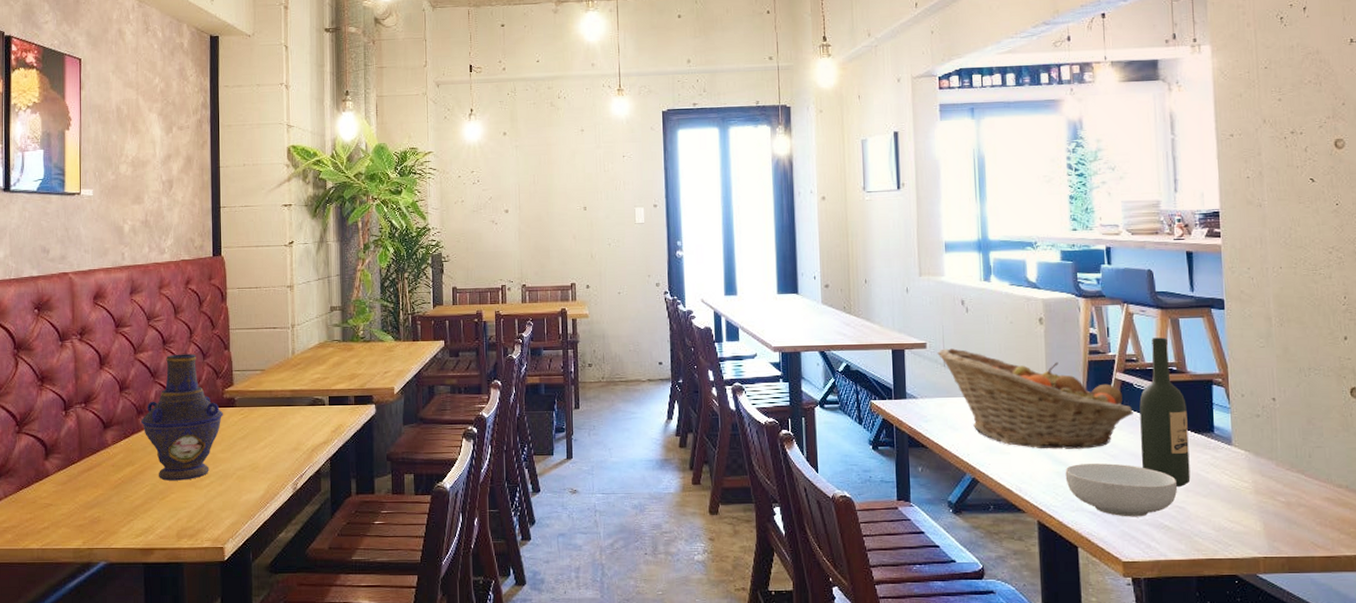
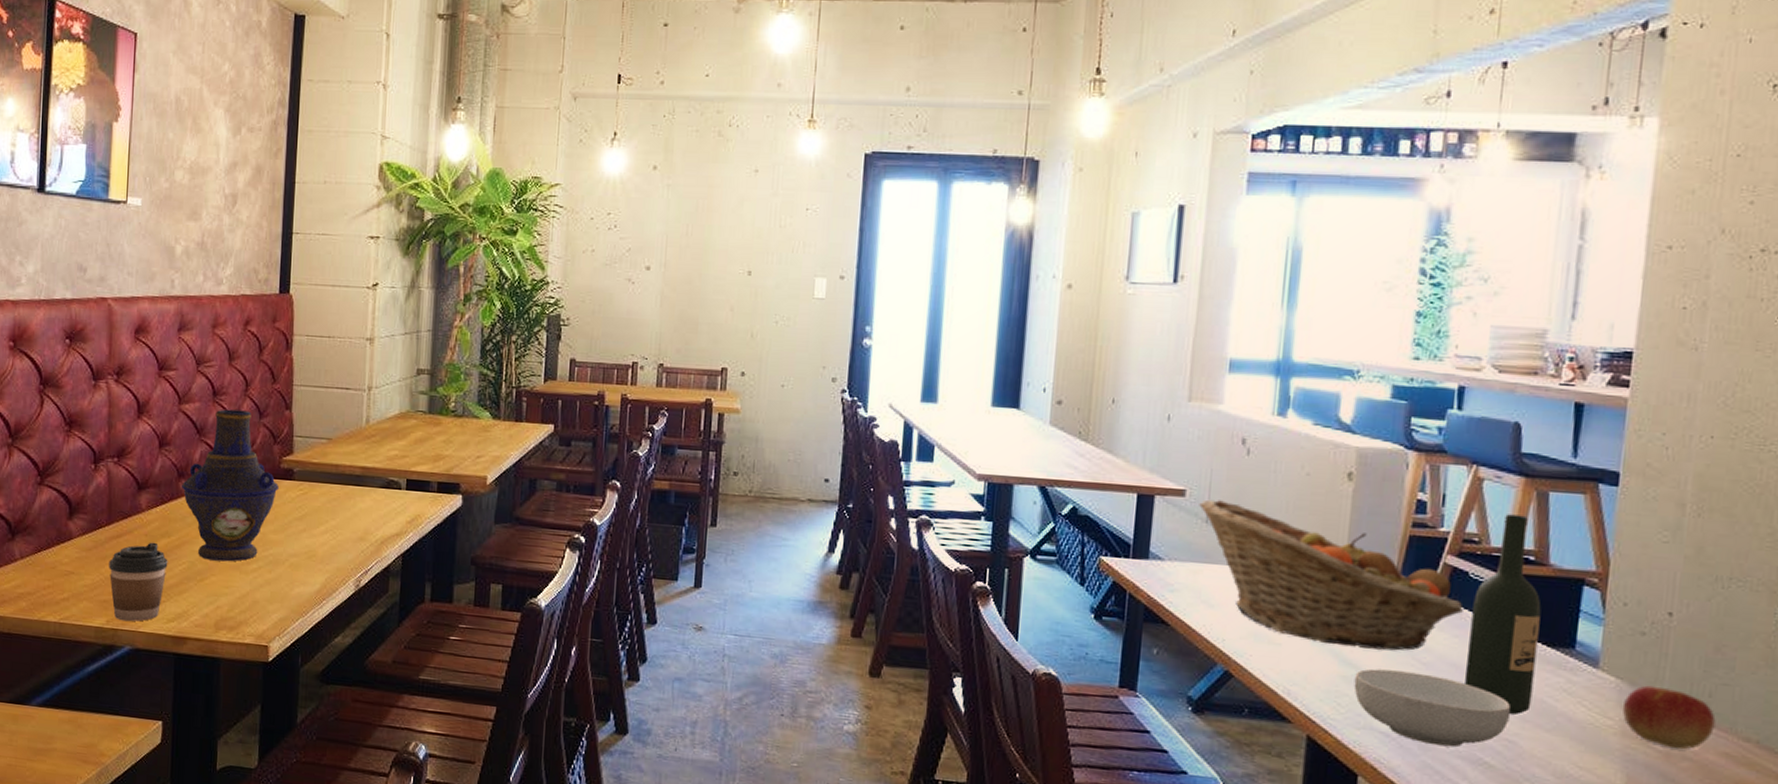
coffee cup: none [82,471,133,541] -> present [109,542,168,622]
apple: none [1252,454,1317,499] -> present [1622,685,1716,749]

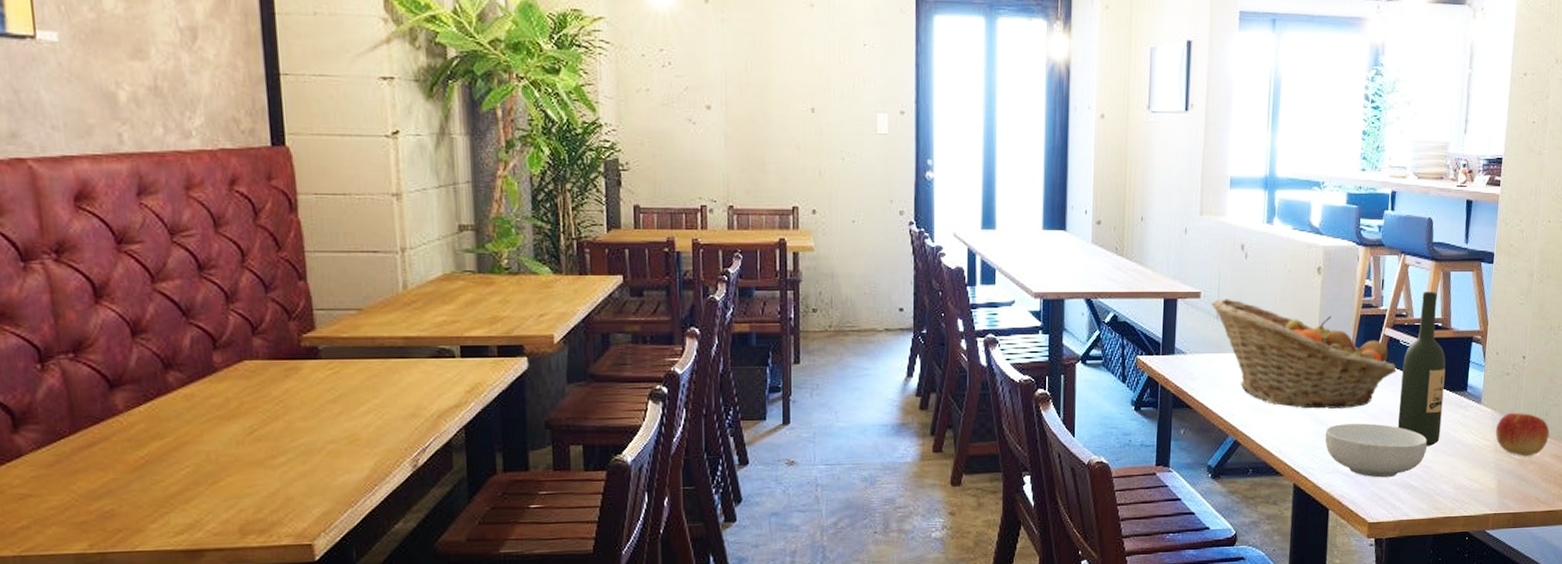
coffee cup: present [109,542,168,622] -> none [81,447,166,542]
vase: present [182,409,279,562] -> none [171,285,302,459]

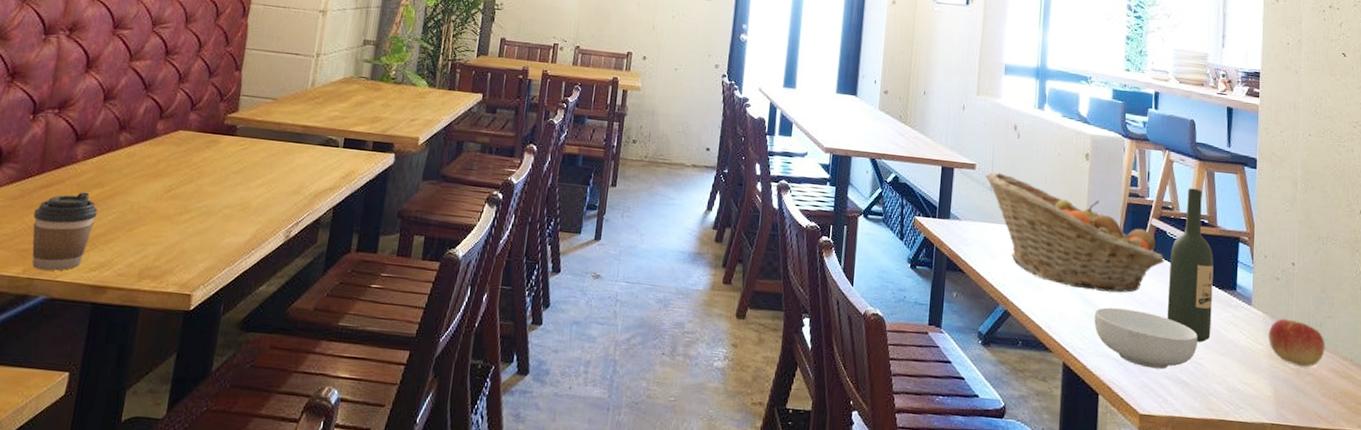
coffee cup: none [81,447,166,542] -> present [32,192,98,271]

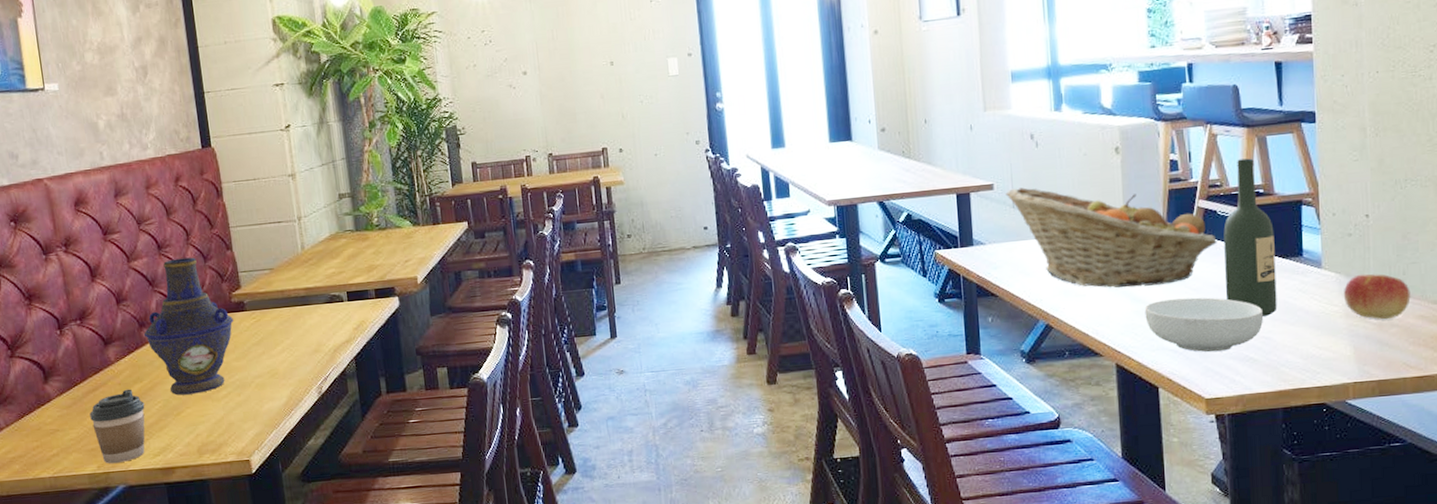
vase: none [122,67,220,212] -> present [144,257,234,395]

